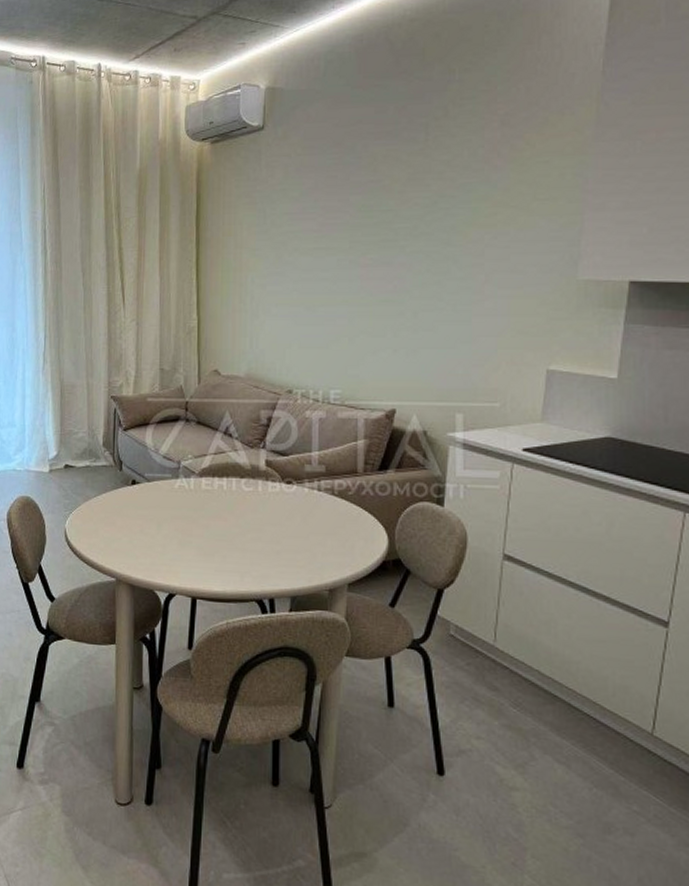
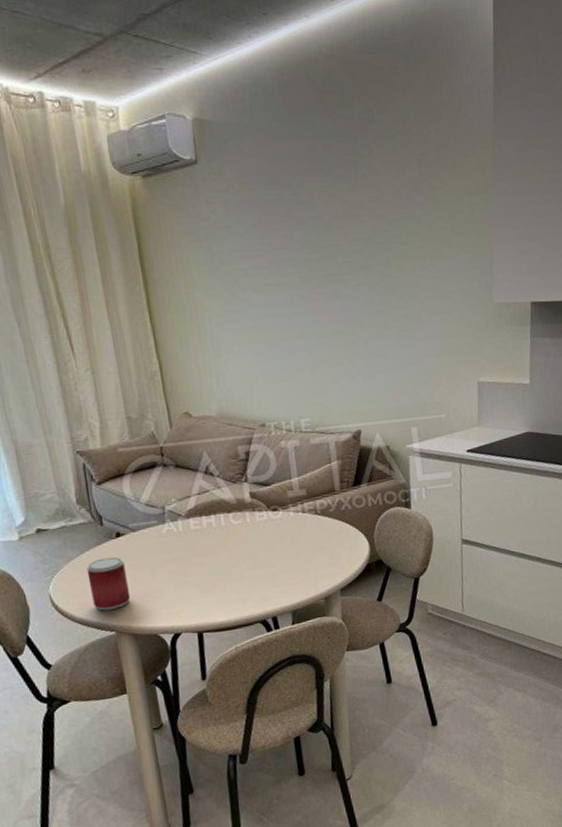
beverage can: none [100,503,135,556] -> present [86,557,131,611]

